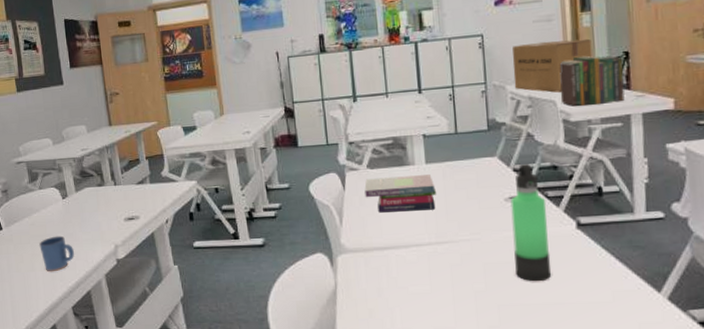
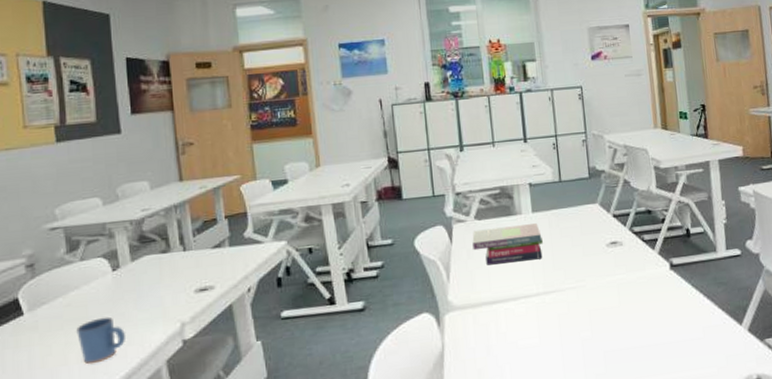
thermos bottle: present [510,164,551,281] -> none [611,209,650,324]
box: present [512,39,593,93] -> none [608,92,676,141]
books: present [559,56,625,106] -> none [649,108,704,154]

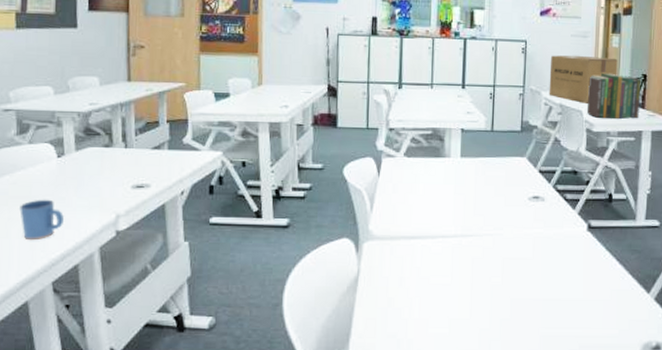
books: present [472,223,543,266] -> none [399,167,467,203]
box: none [608,92,676,141] -> present [549,55,618,103]
books: none [649,108,704,154] -> present [586,73,642,119]

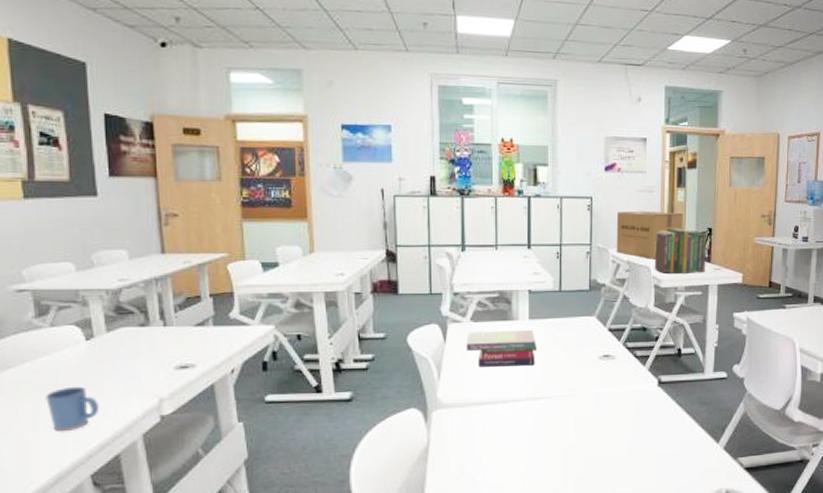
books: none [399,167,467,203] -> present [466,330,537,367]

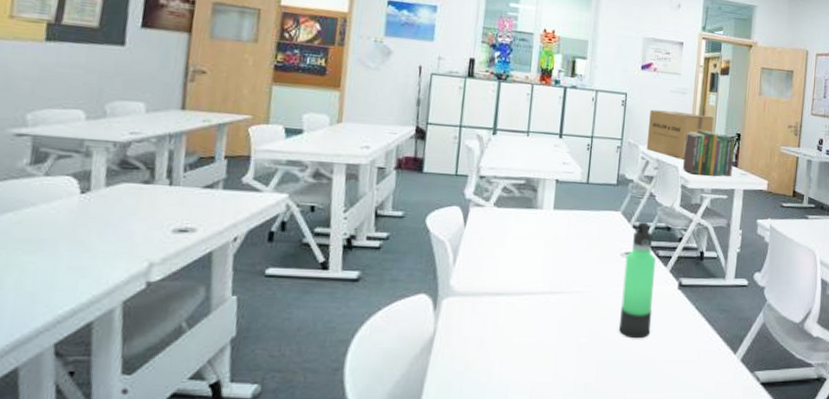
mug: present [45,386,99,432] -> none [21,242,80,293]
books: present [466,330,537,367] -> none [486,217,559,258]
thermos bottle: none [603,325,635,435] -> present [619,222,657,338]

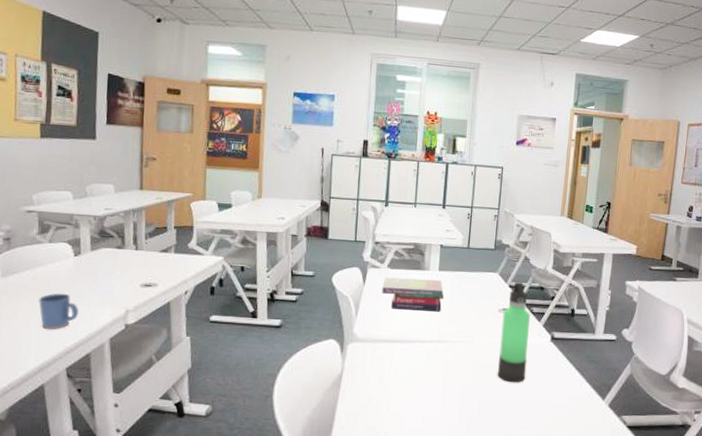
mug: none [21,242,80,293] -> present [39,293,78,330]
books: none [486,217,559,258] -> present [382,277,444,312]
box: present [646,109,714,160] -> none [521,181,585,227]
books: present [682,130,736,177] -> none [554,199,606,243]

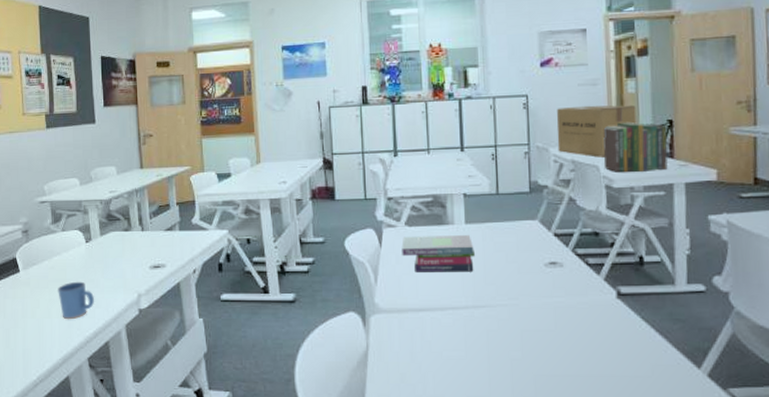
thermos bottle: present [498,282,531,382] -> none [550,229,590,351]
box: none [521,181,585,227] -> present [556,105,637,157]
books: none [554,199,606,243] -> present [603,122,668,172]

